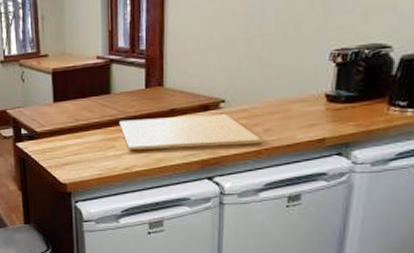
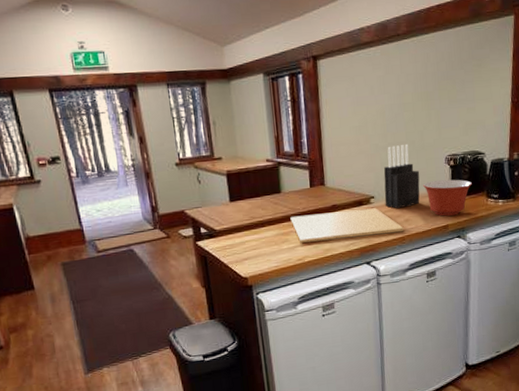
knife block: none [239,35,291,115] -> present [383,143,420,208]
mixing bowl: none [294,81,367,127] -> present [423,179,472,216]

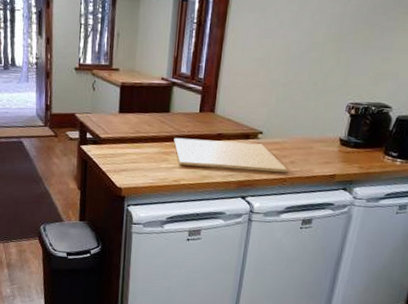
knife block: present [383,143,420,208] -> none [272,84,316,149]
mixing bowl: present [423,179,472,216] -> none [317,127,371,166]

